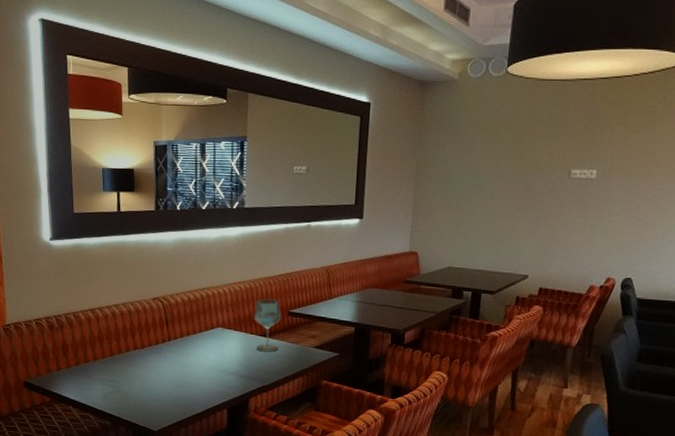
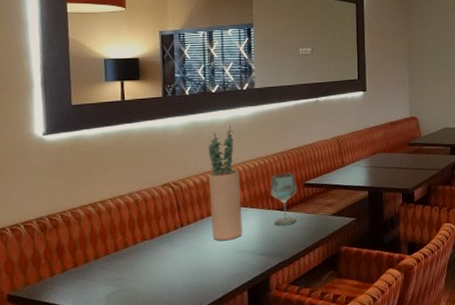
vase: none [195,244,226,360] -> present [208,124,242,241]

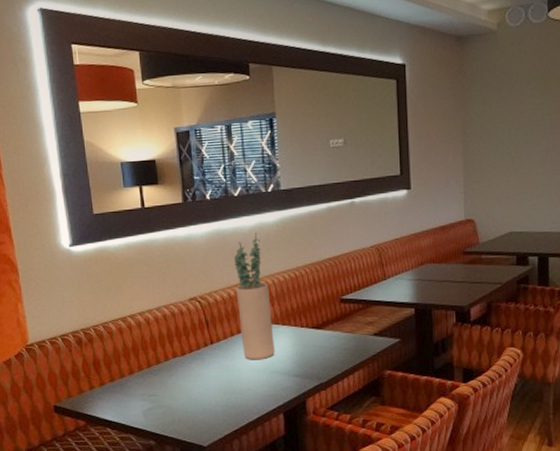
wine glass: present [270,173,298,226] -> none [302,286,334,346]

